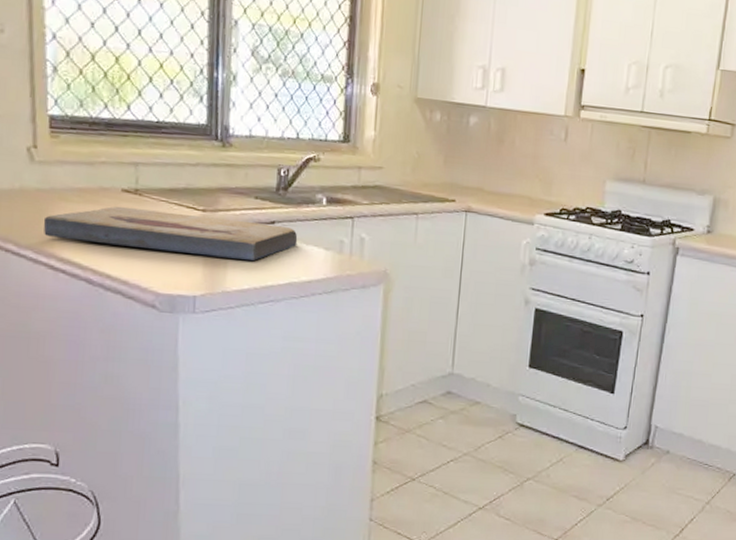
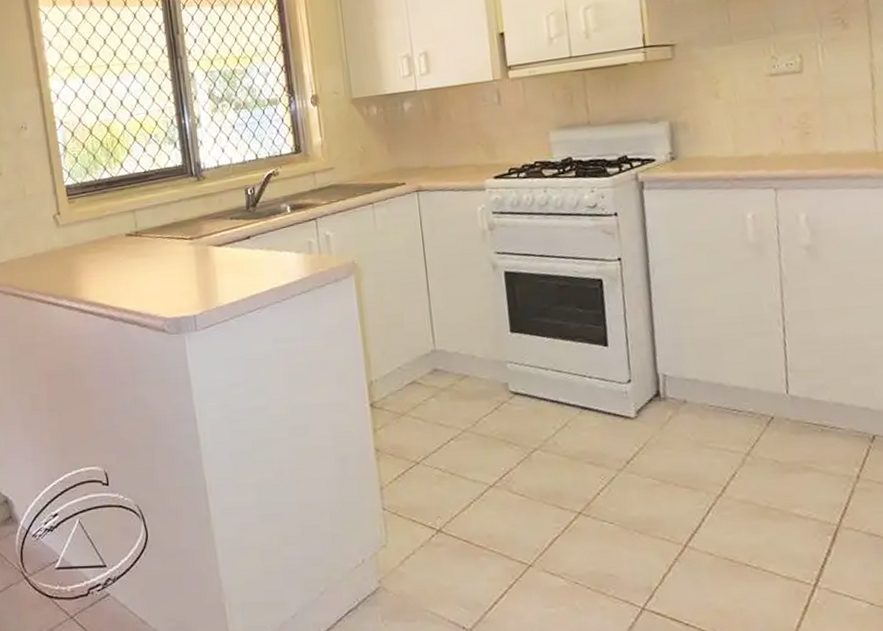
fish fossil: present [43,206,298,262] -> none [71,238,272,286]

